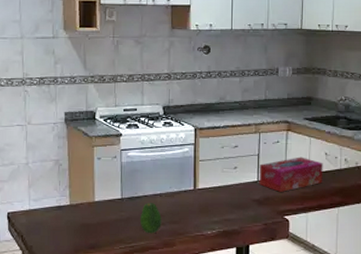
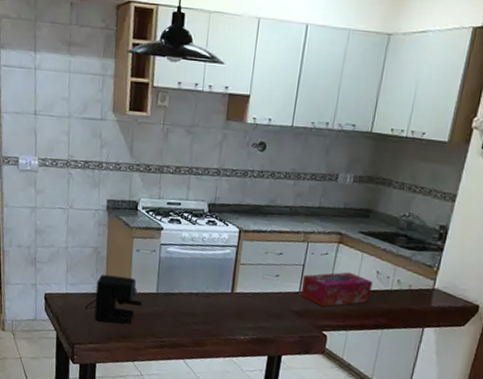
coffee maker: none [50,186,109,234] -> present [85,274,143,324]
fruit: present [139,203,162,234] -> none [173,300,196,332]

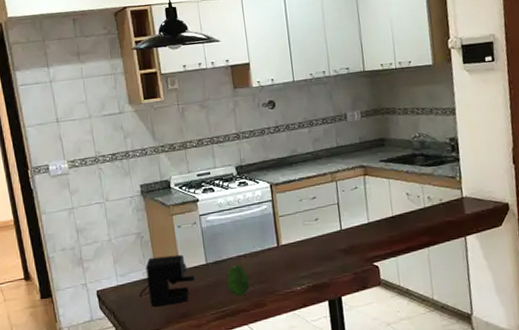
fruit: none [173,300,196,332] -> present [227,265,250,297]
tissue box: present [300,272,373,307] -> none [340,200,408,239]

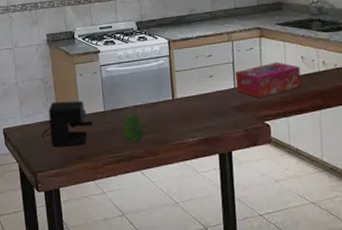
tissue box: none [340,200,408,239] -> present [234,62,302,98]

